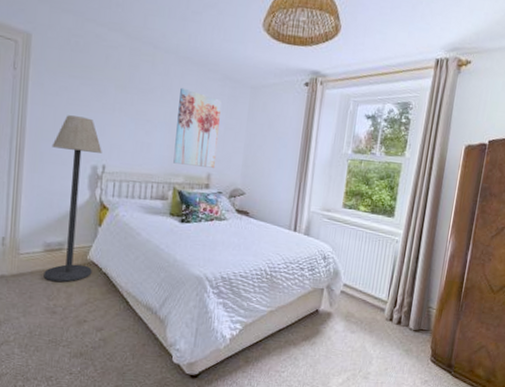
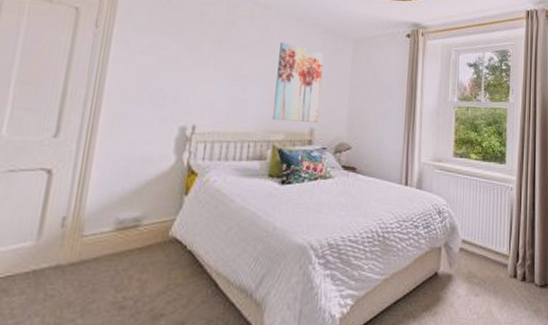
floor lamp: present [43,115,102,282] -> none [112,73,193,268]

